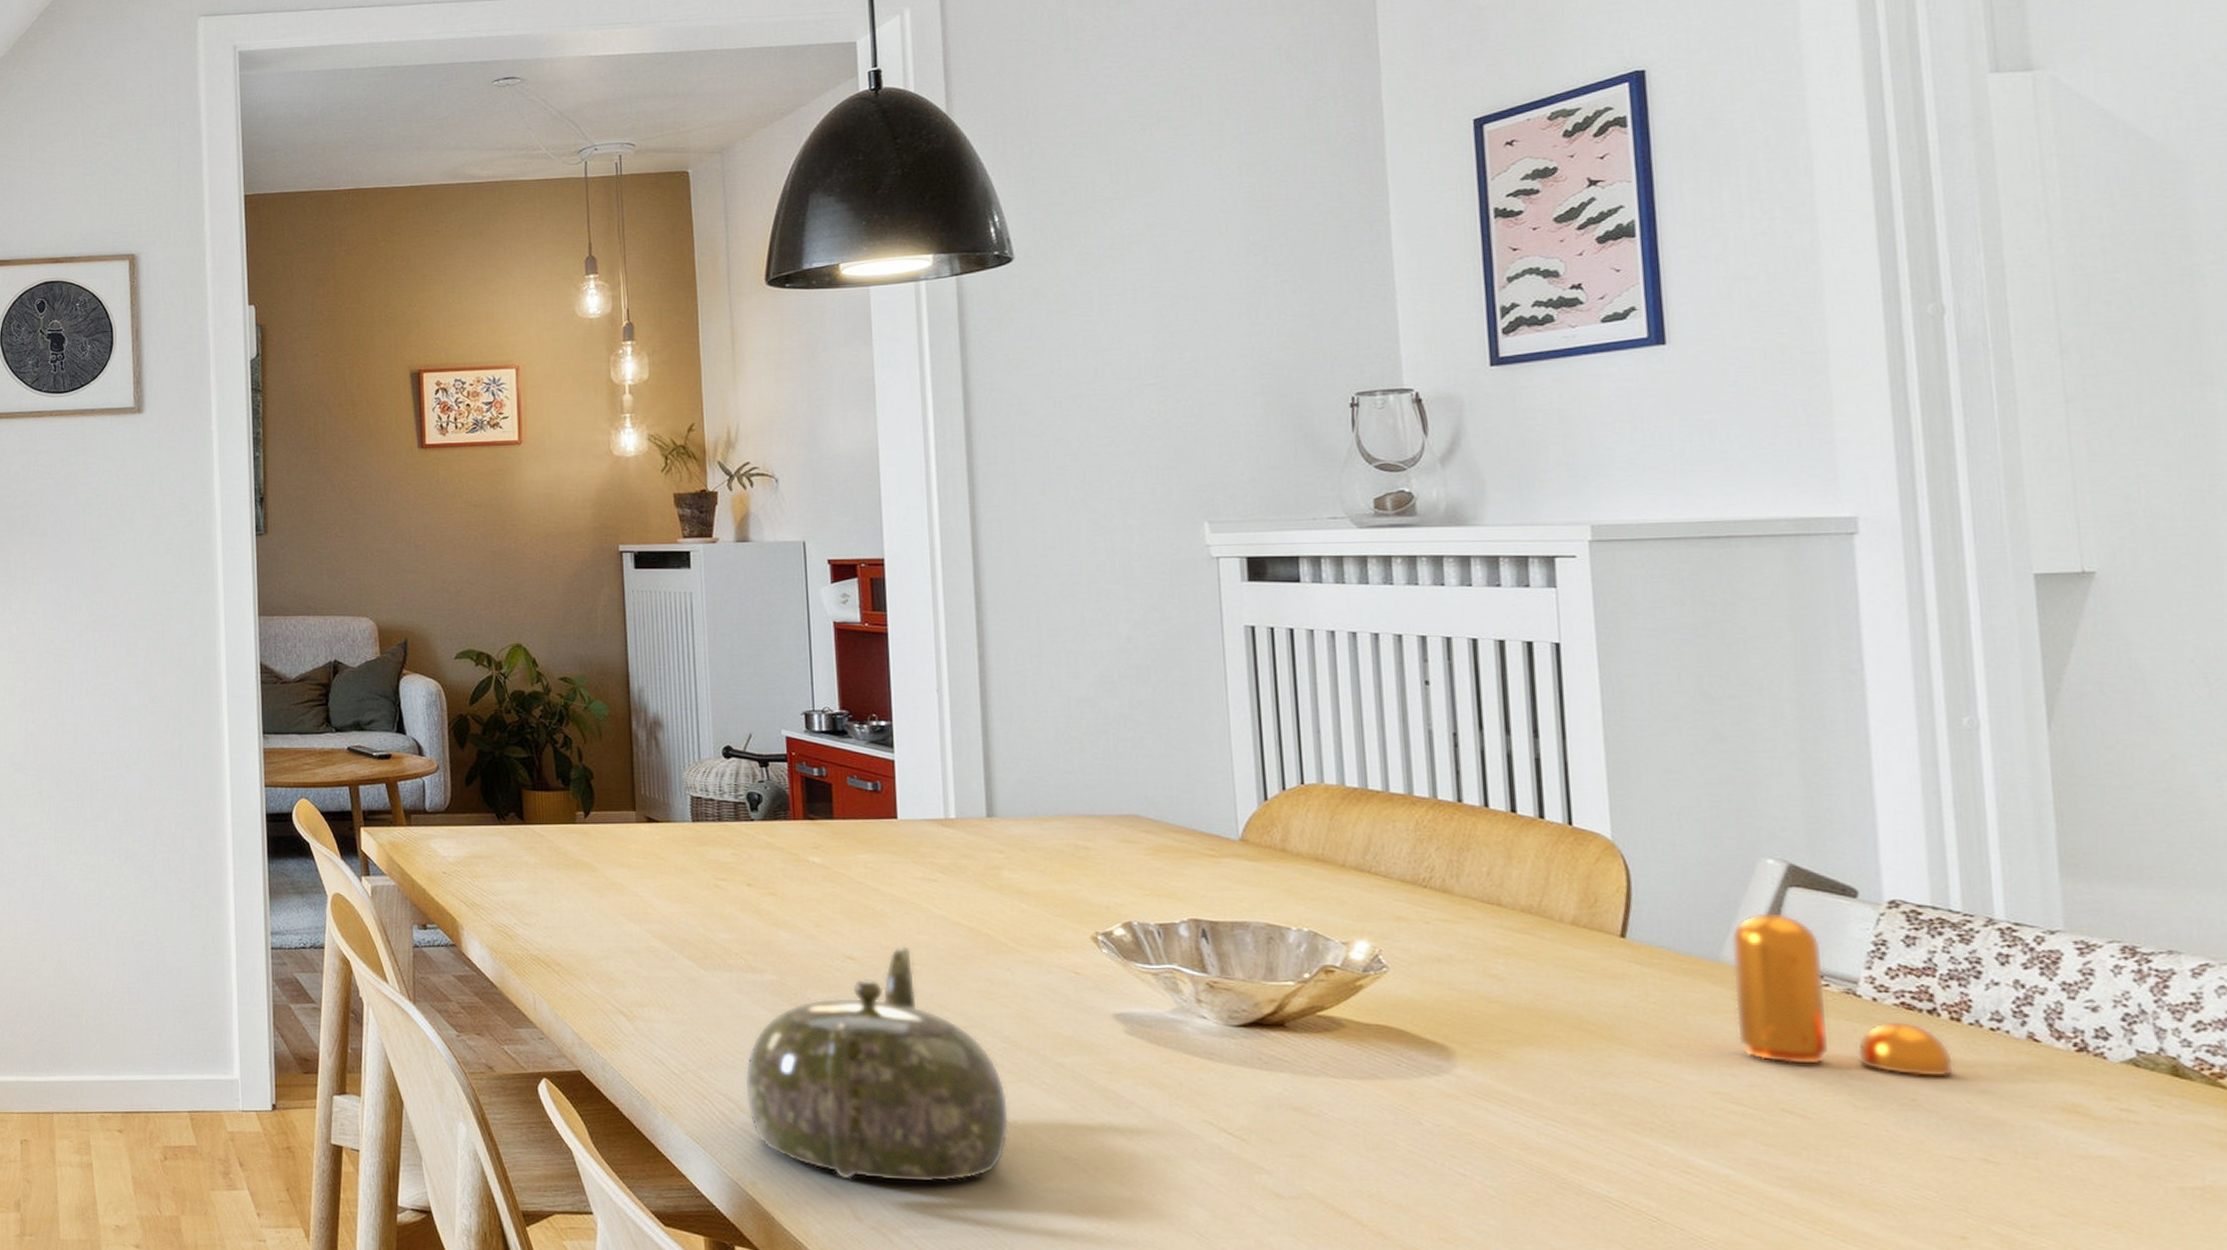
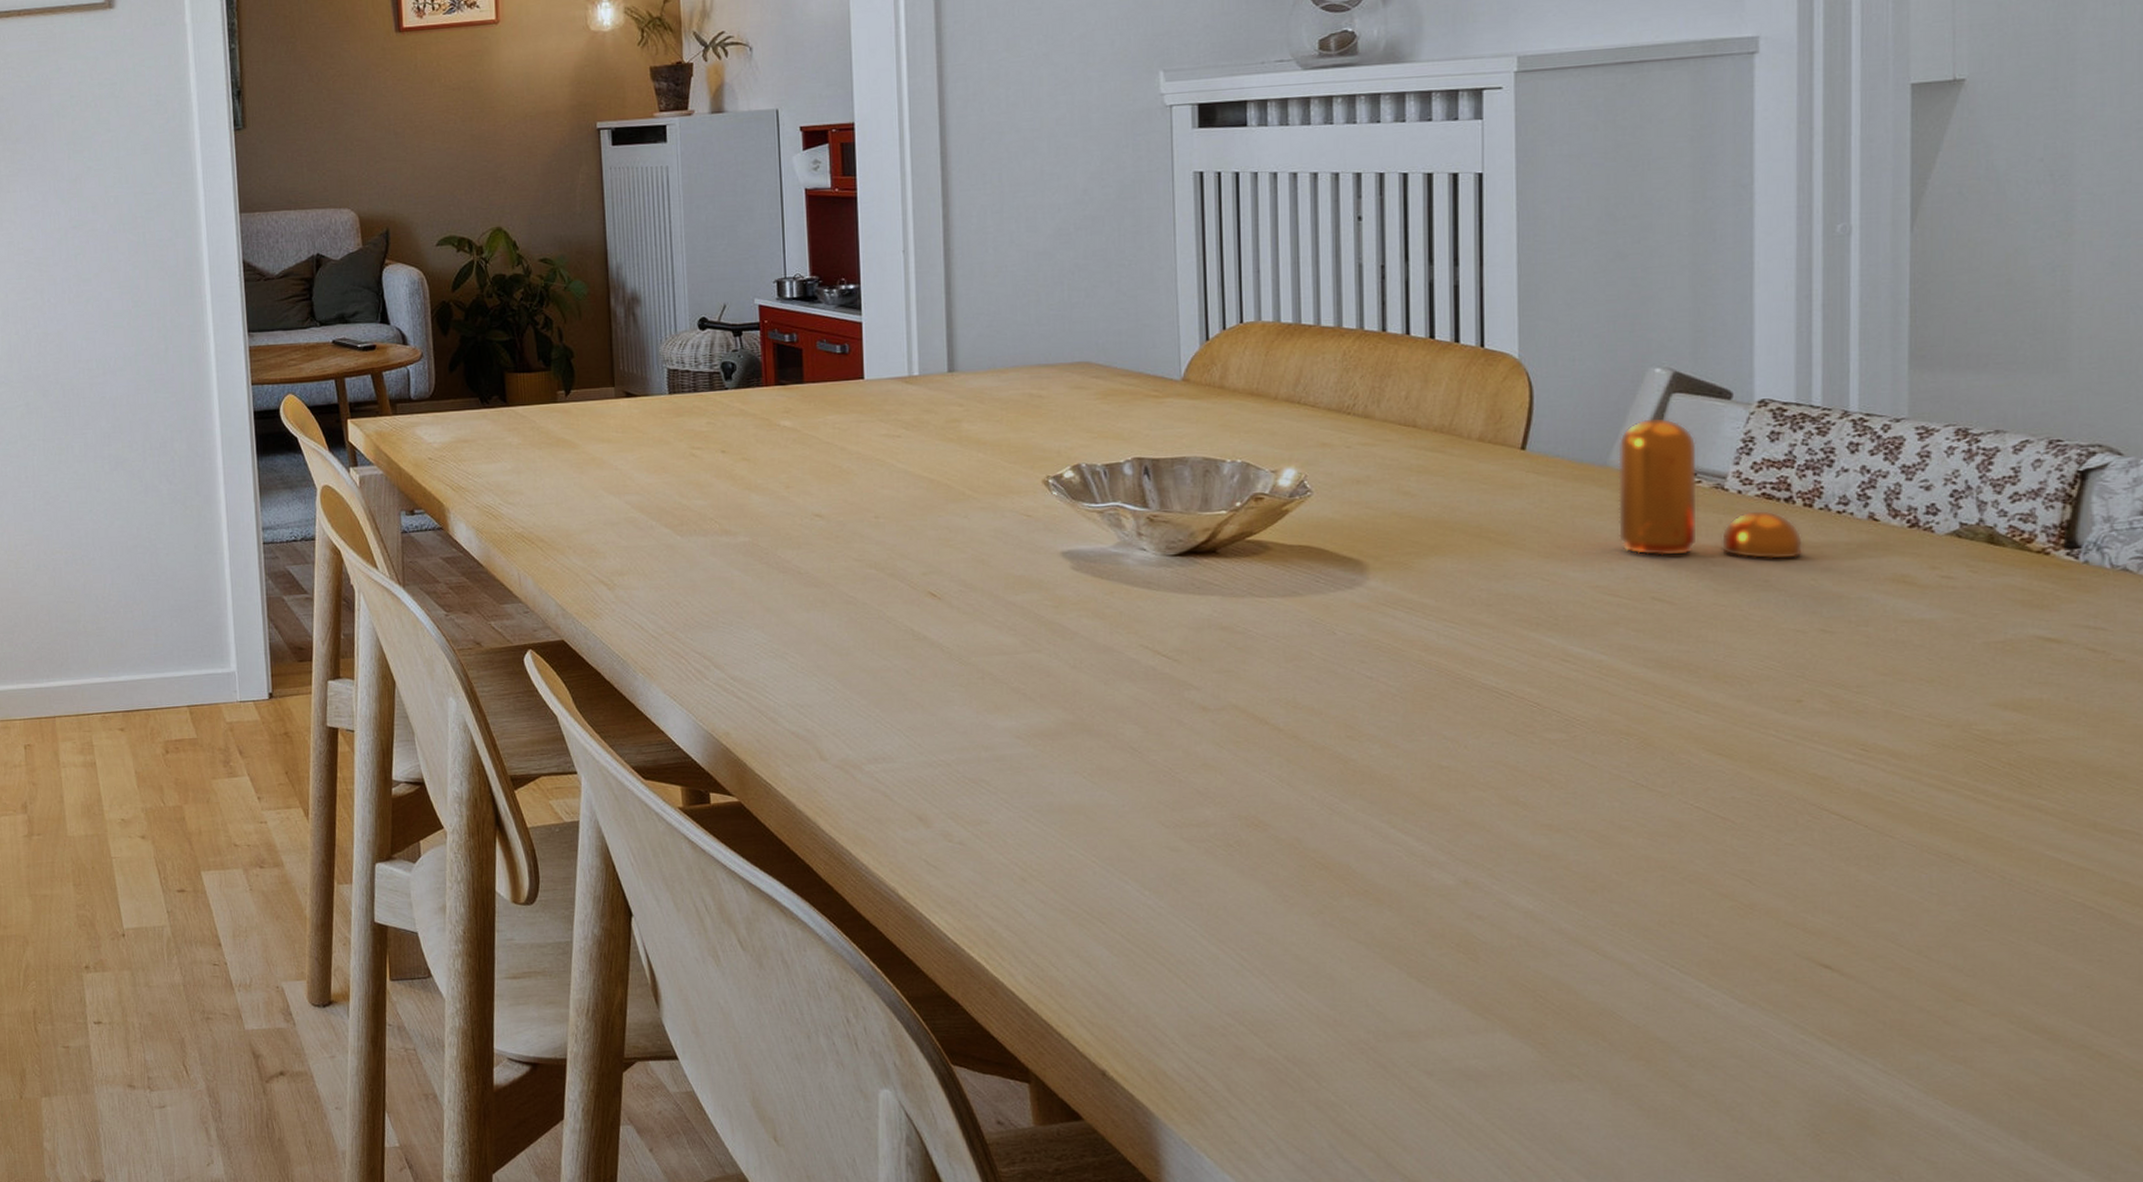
teapot: present [745,945,1010,1183] -> none [719,500,964,724]

